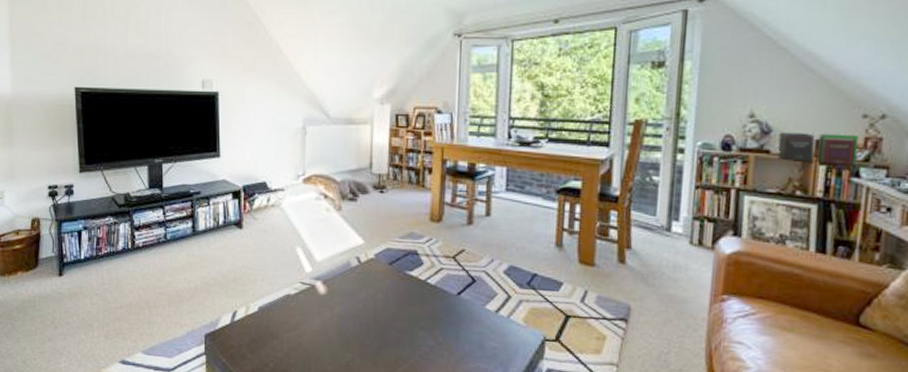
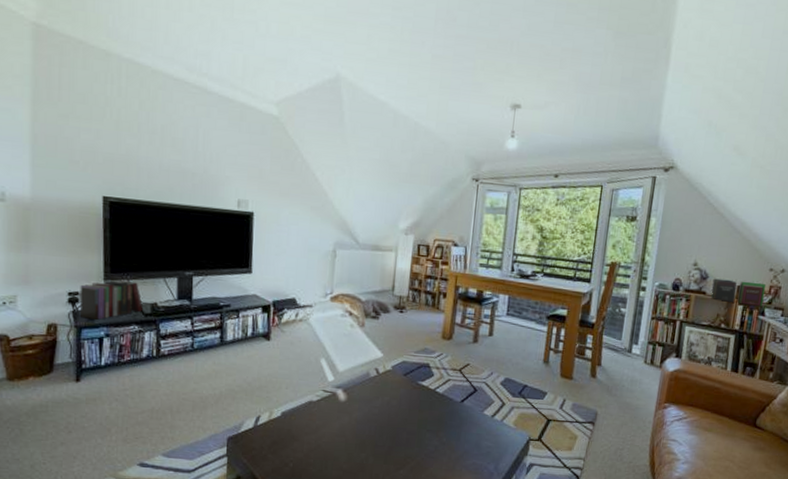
books: none [58,171,118,213] -> present [79,280,144,320]

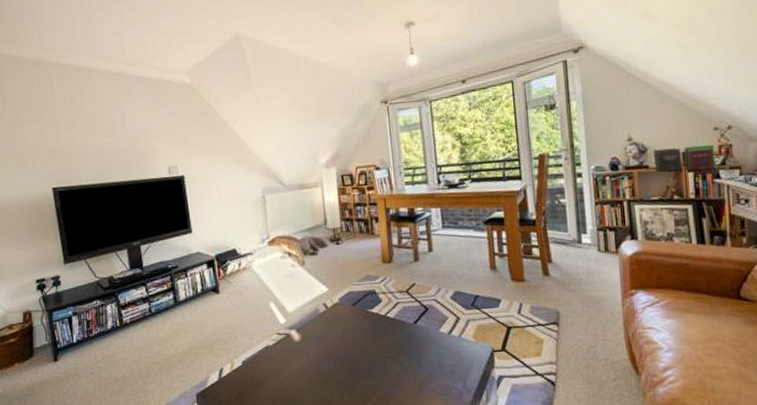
books: present [79,280,144,320] -> none [45,260,103,302]

